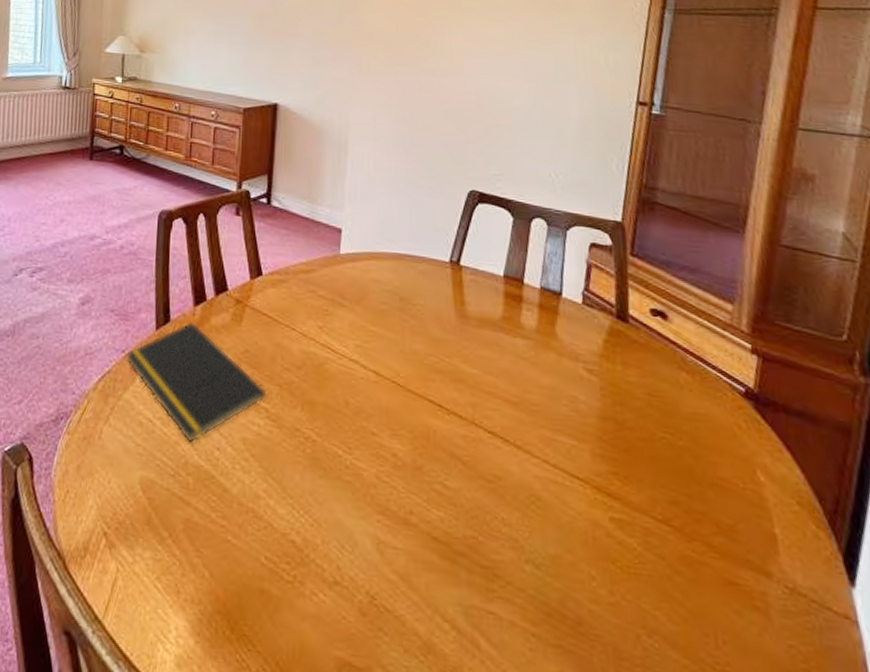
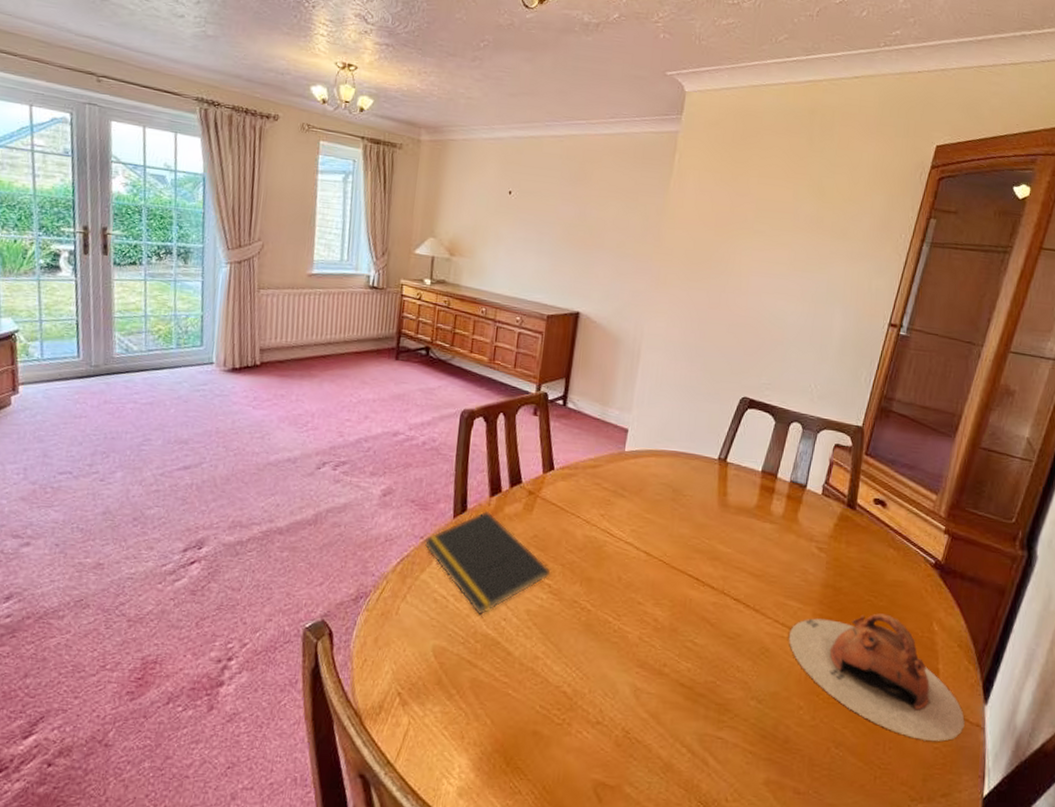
teapot: none [564,455,827,637] -> present [788,613,965,742]

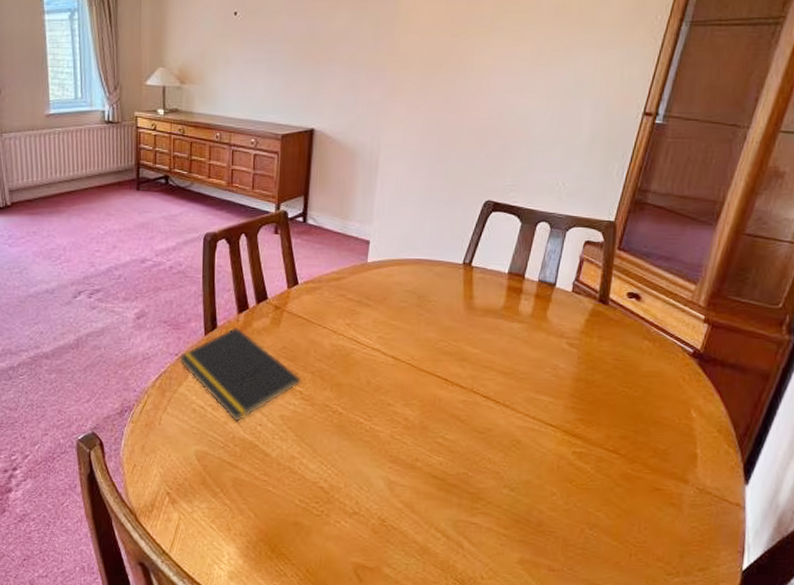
teapot: present [788,613,965,742] -> none [539,403,724,521]

